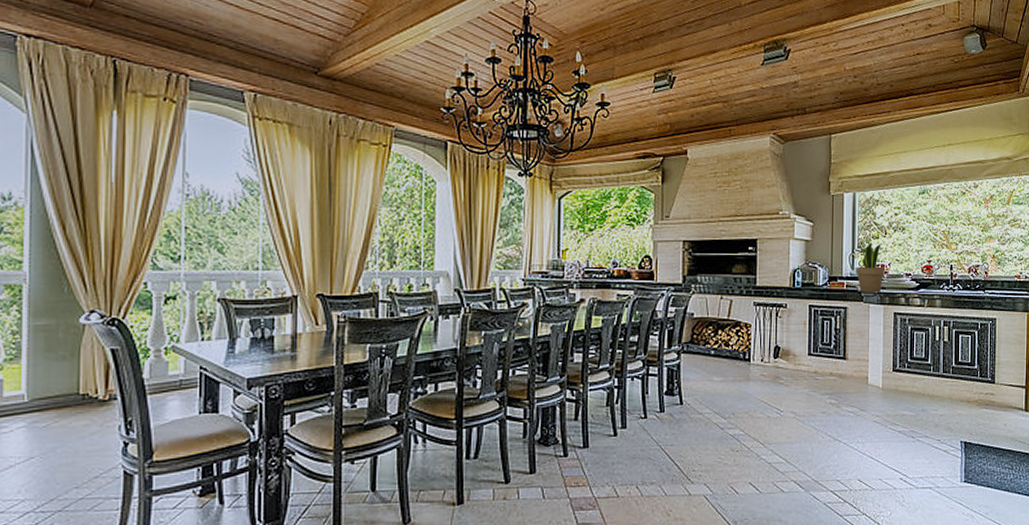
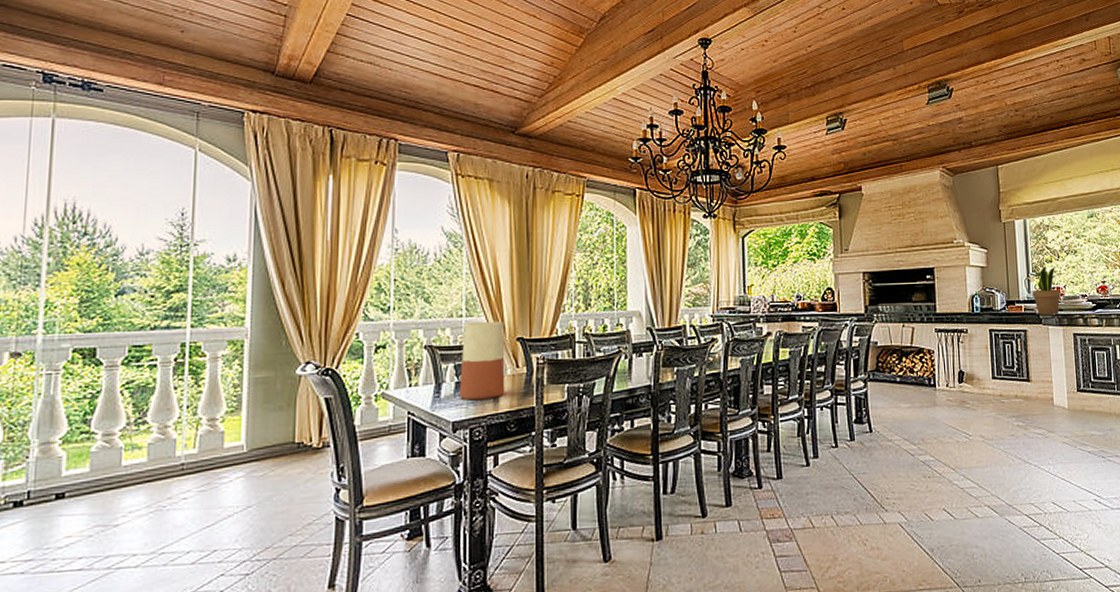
vase: none [254,275,304,358] -> present [459,321,505,401]

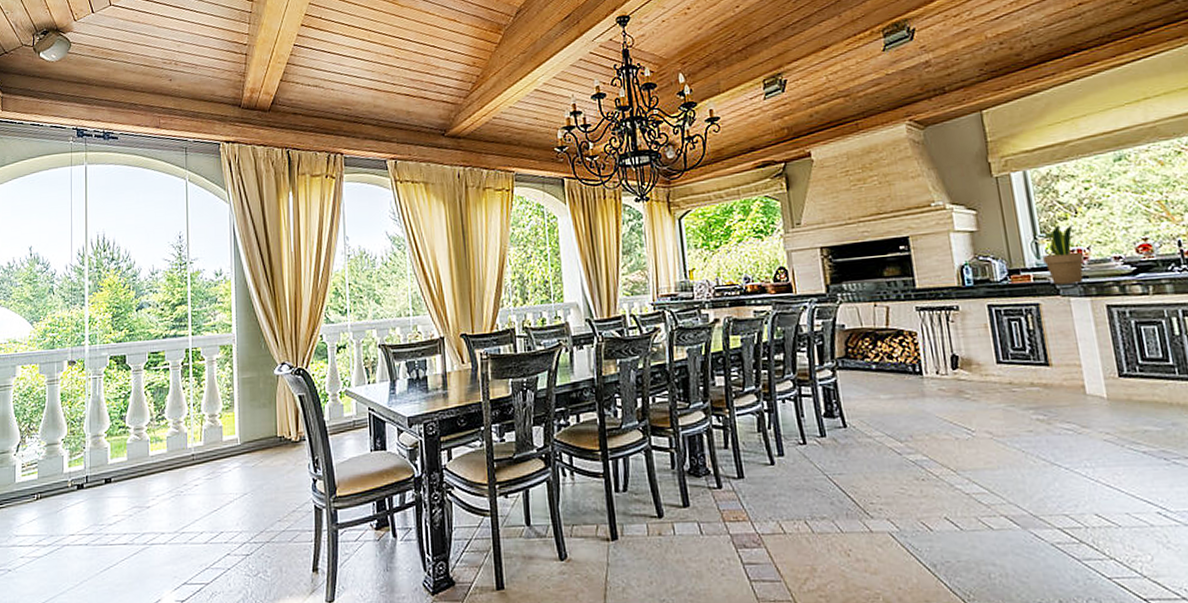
vase: present [459,321,505,401] -> none [411,318,453,397]

